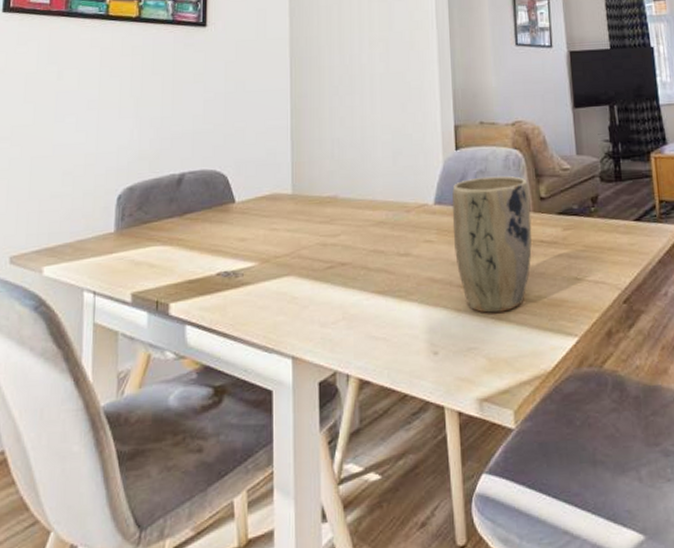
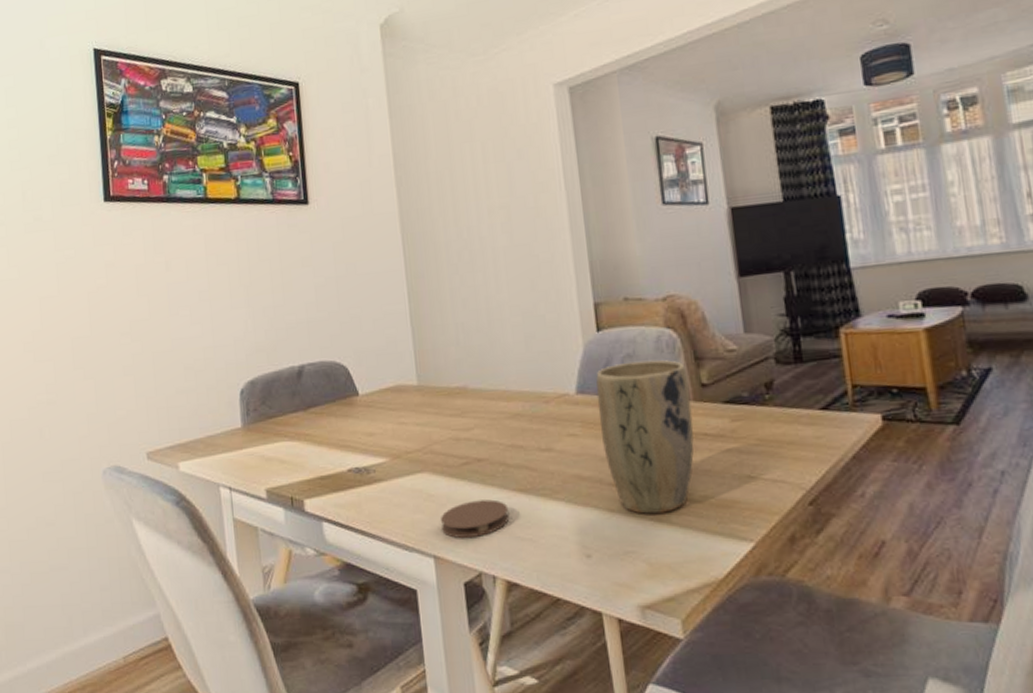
coaster: none [302,301,367,339] -> present [441,499,510,538]

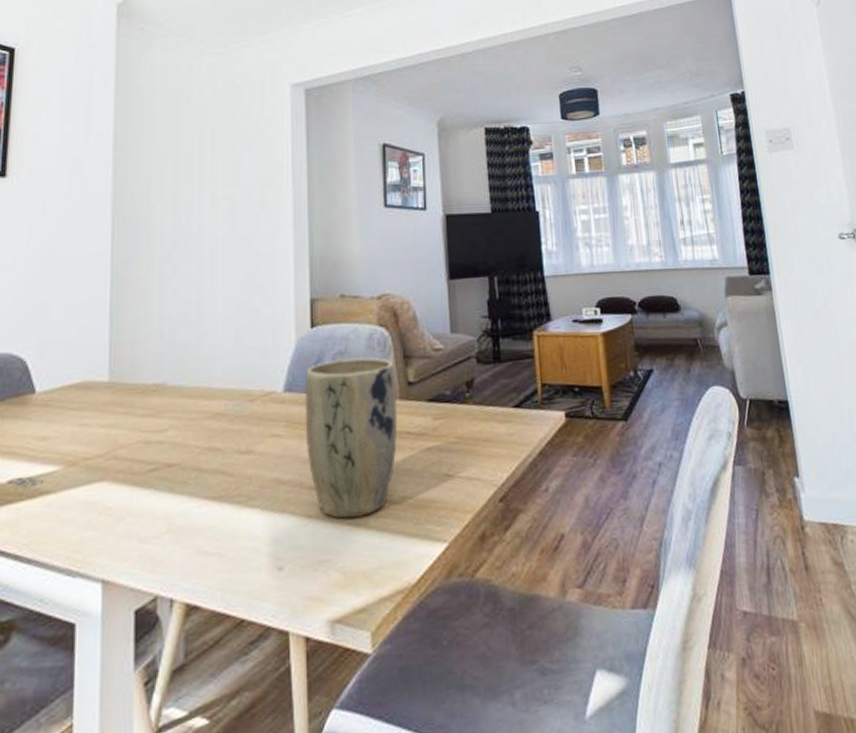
coaster: present [441,499,510,538] -> none [116,510,197,557]

